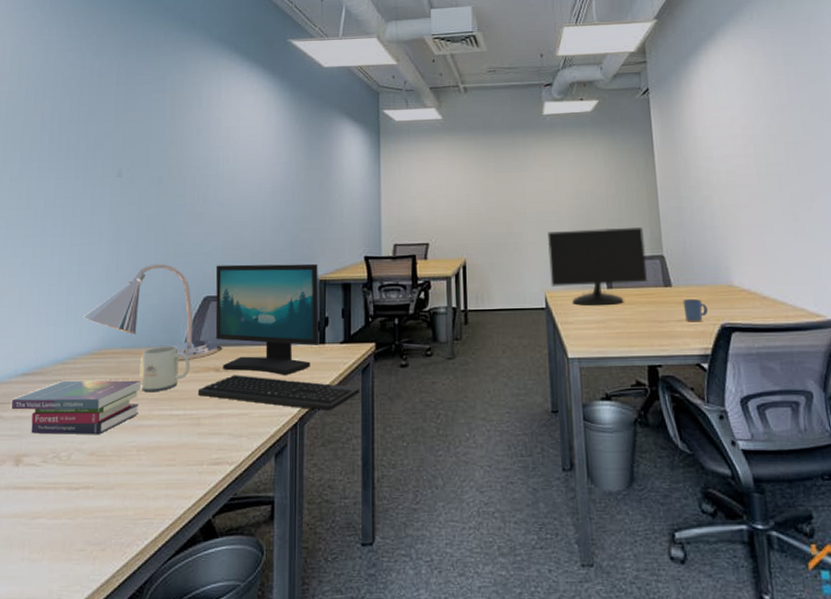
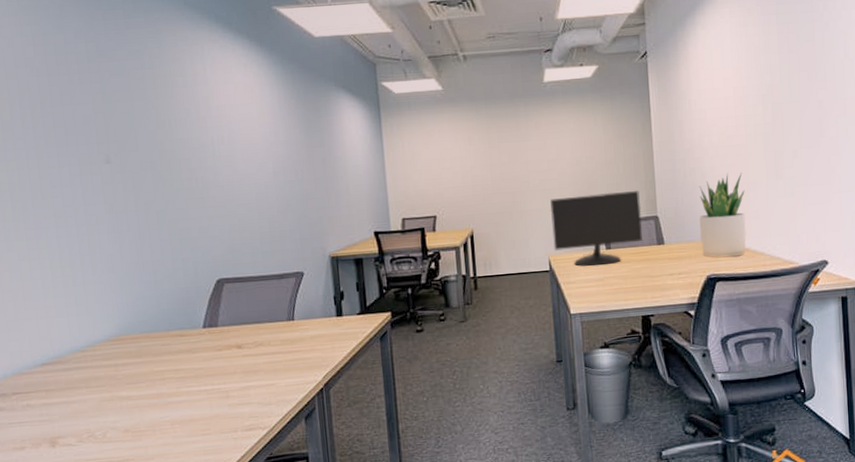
books: present [11,380,142,435] -> none [36,361,168,418]
table lamp: present [83,263,222,360] -> none [94,249,242,341]
mug: present [141,345,191,391] -> none [162,327,213,372]
computer keyboard: present [197,375,360,412] -> none [222,350,380,377]
computer monitor: present [215,263,319,375] -> none [225,241,337,347]
mug: present [683,298,709,322] -> none [674,254,697,275]
planter: none [708,213,764,305] -> present [699,173,746,258]

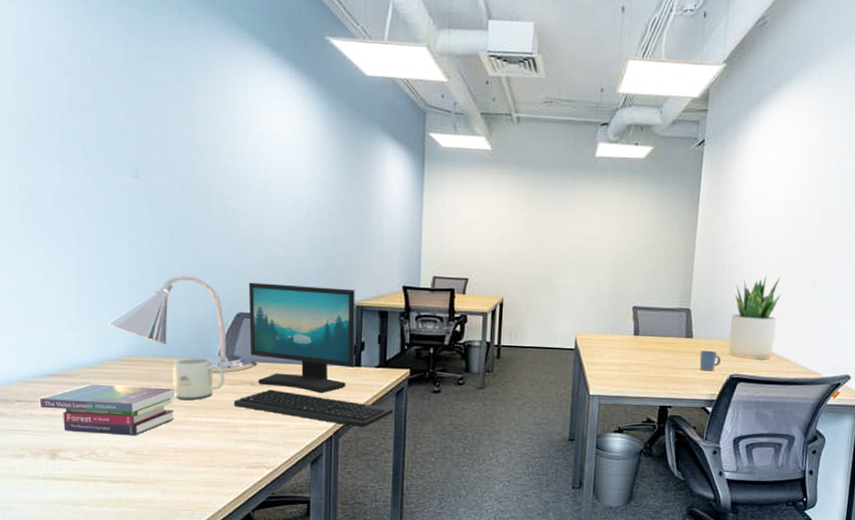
books: none [36,361,168,418] -> present [40,383,176,436]
table lamp: none [94,249,242,341] -> present [108,275,257,373]
mug: none [162,327,213,372] -> present [174,357,225,400]
computer keyboard: none [222,350,380,377] -> present [233,389,394,428]
computer monitor: none [225,241,337,347] -> present [248,282,356,393]
computer monitor: present [550,190,643,267] -> none [582,277,676,351]
mug: none [674,254,697,275] -> present [699,350,722,372]

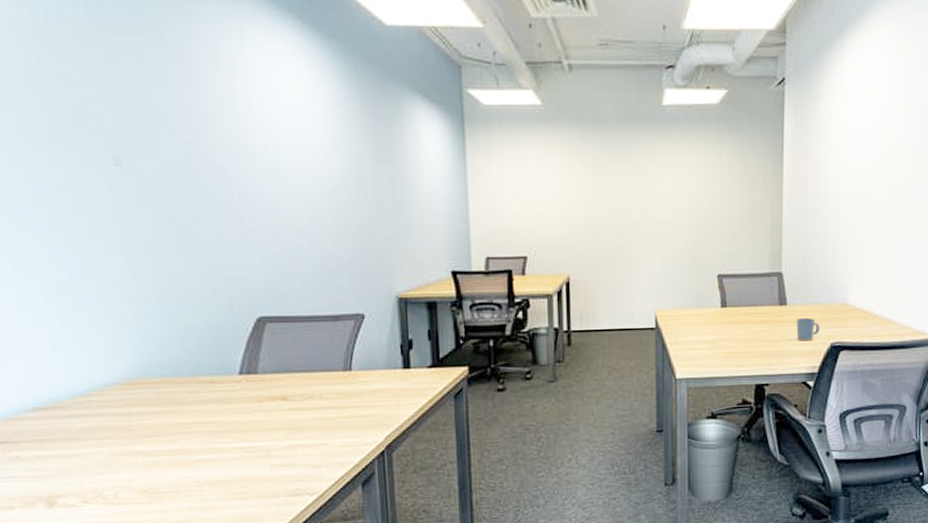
books: present [40,383,176,436] -> none [27,411,195,473]
table lamp: present [108,275,257,373] -> none [101,277,287,390]
mug: present [174,357,225,400] -> none [187,373,251,424]
computer keyboard: present [233,389,394,428] -> none [263,403,453,439]
computer monitor: present [248,282,356,393] -> none [267,279,404,403]
planter: present [729,275,781,360] -> none [827,228,881,324]

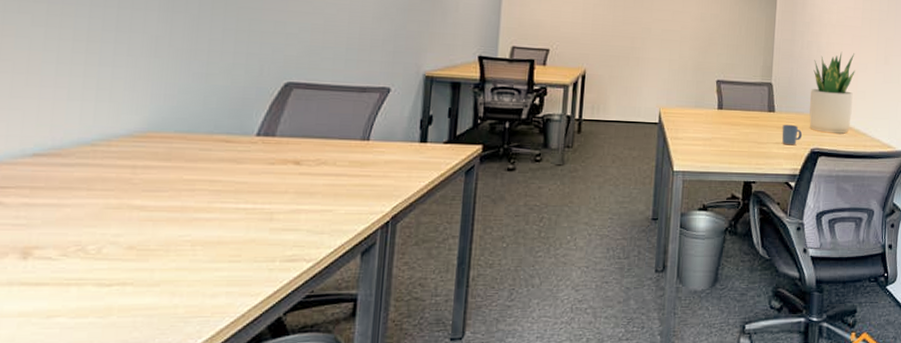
planter: none [827,228,881,324] -> present [809,51,855,134]

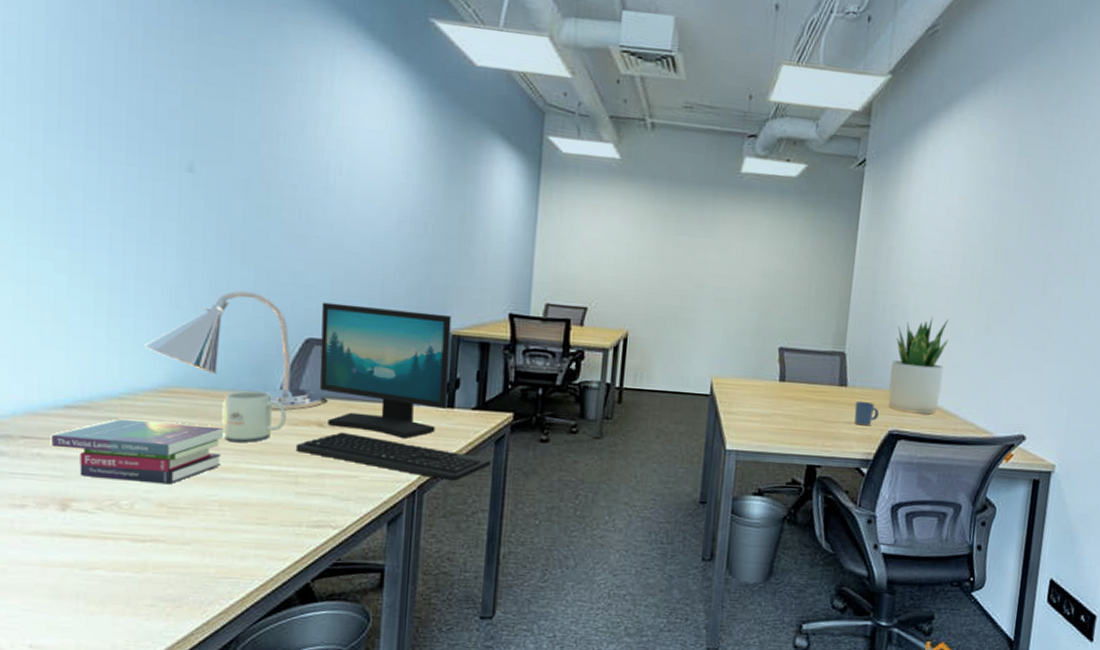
books: none [16,164,200,227] -> present [52,418,225,485]
table lamp: none [121,39,305,151] -> present [145,290,328,411]
mug: none [199,133,264,182] -> present [223,390,287,442]
computer keyboard: none [271,169,462,211] -> present [295,432,492,482]
computer monitor: none [297,49,425,172] -> present [319,302,452,438]

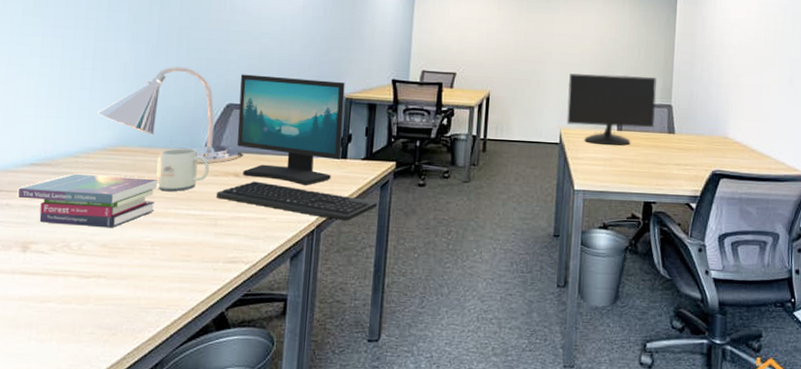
computer monitor: none [719,311,829,400] -> present [566,73,657,146]
mug: present [854,401,880,426] -> none [682,145,704,167]
planter: present [888,316,949,415] -> none [710,73,758,156]

